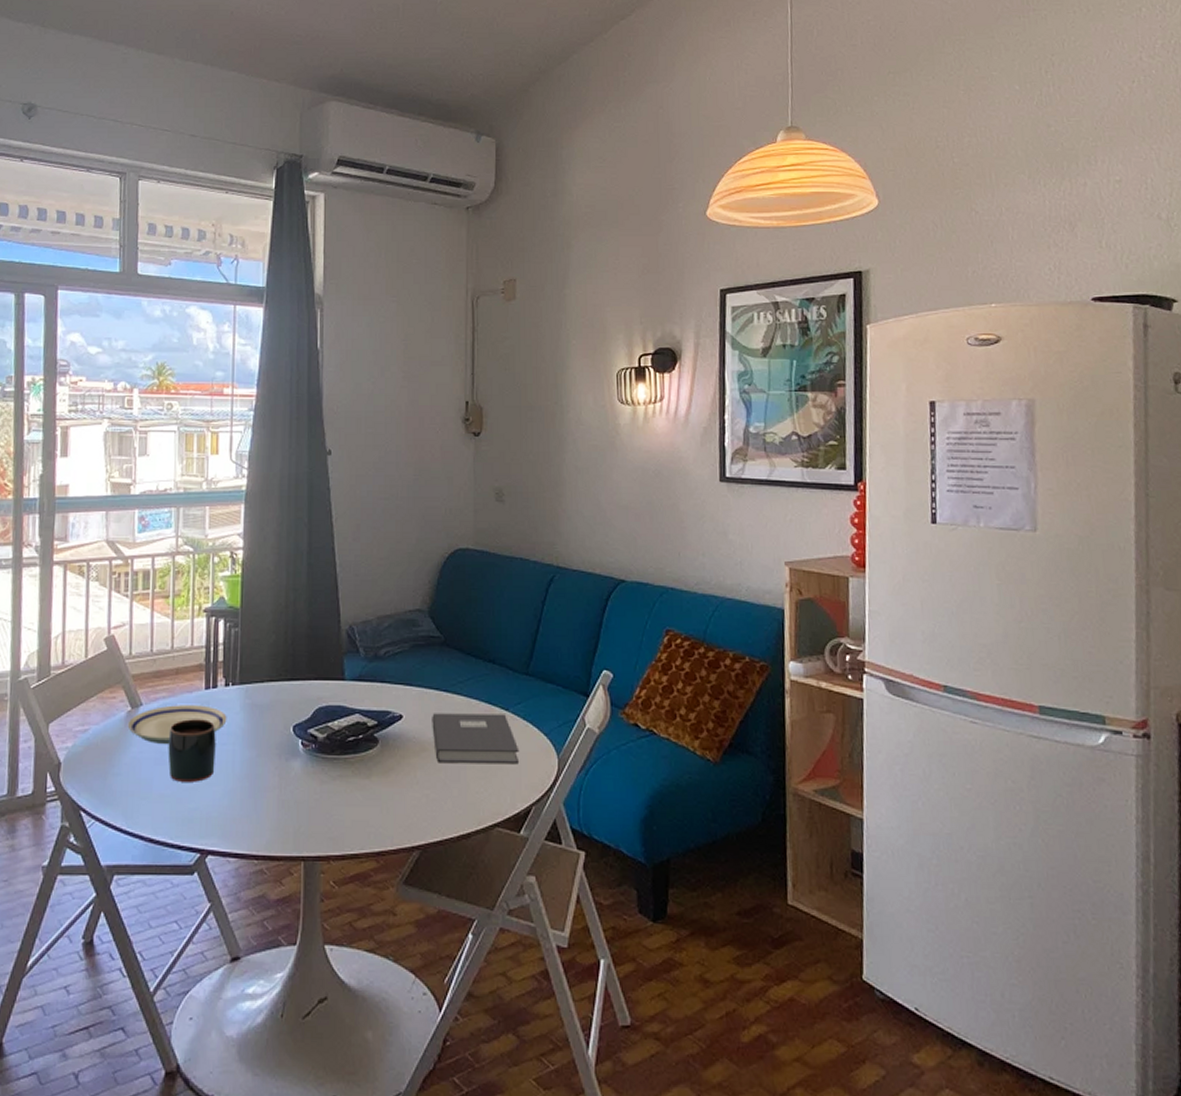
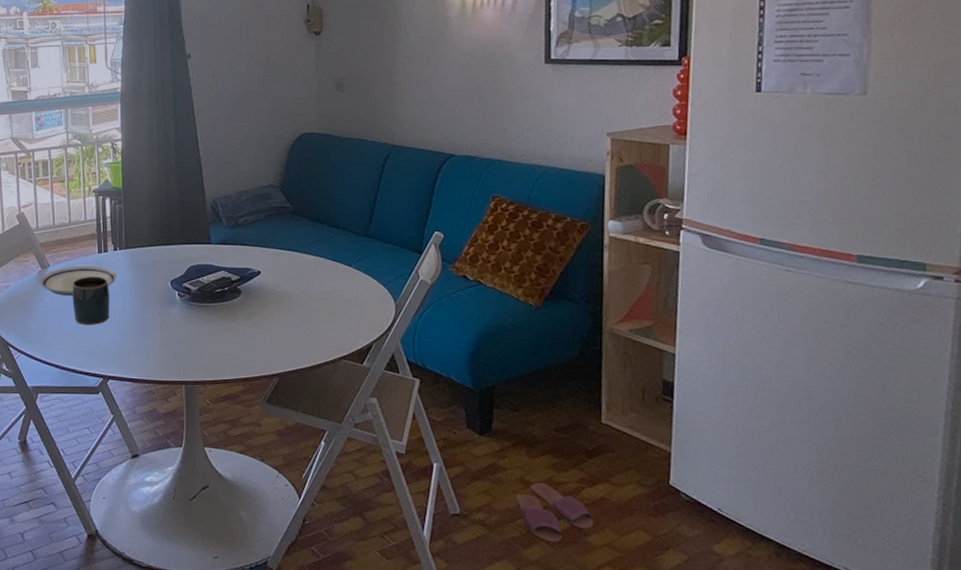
book: present [432,713,520,763] -> none [285,269,362,309]
slippers: none [695,981,783,1059] -> present [516,482,594,543]

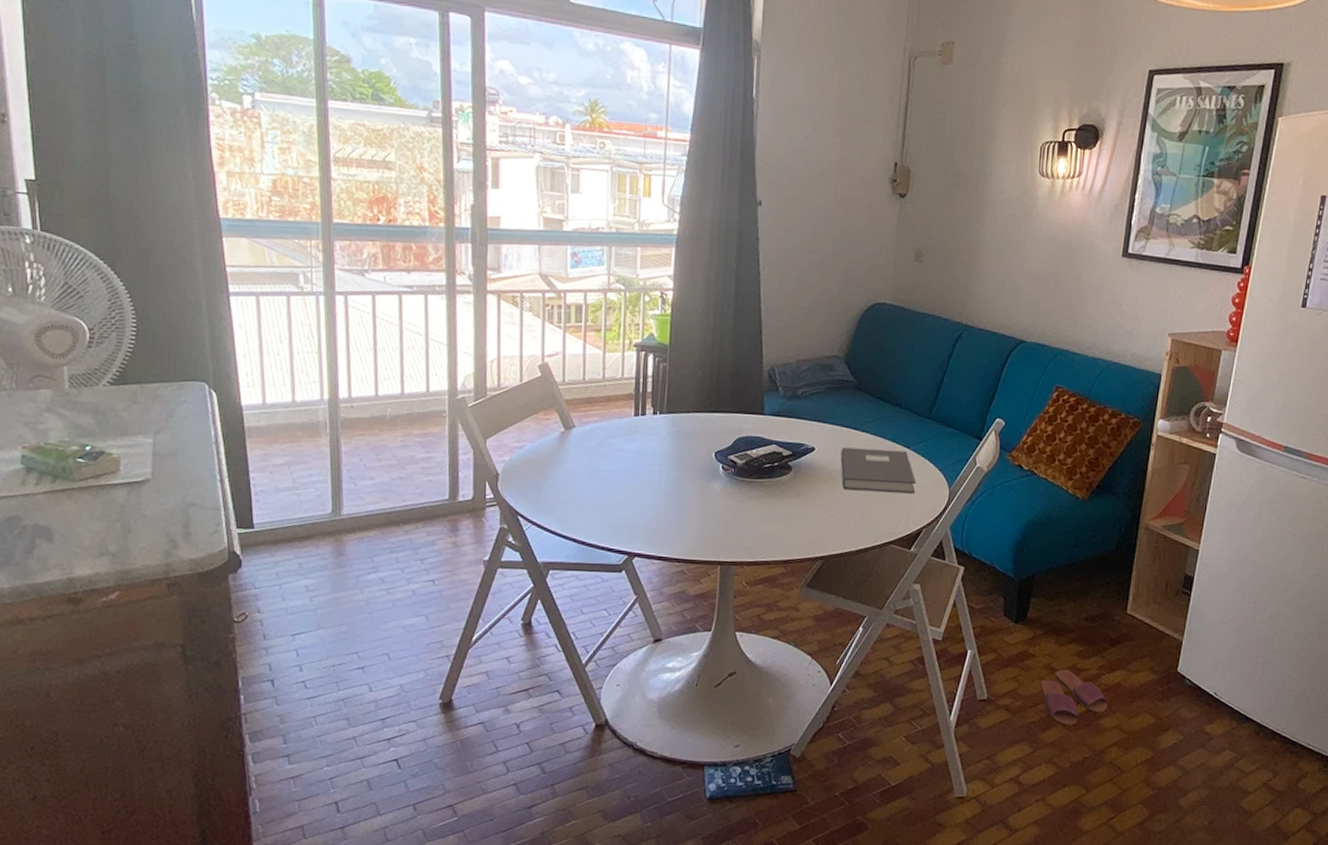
plate: present [39,266,117,296] -> none [561,428,655,462]
mug: present [72,277,110,326] -> none [599,441,644,497]
book: none [285,269,362,309] -> present [840,447,917,493]

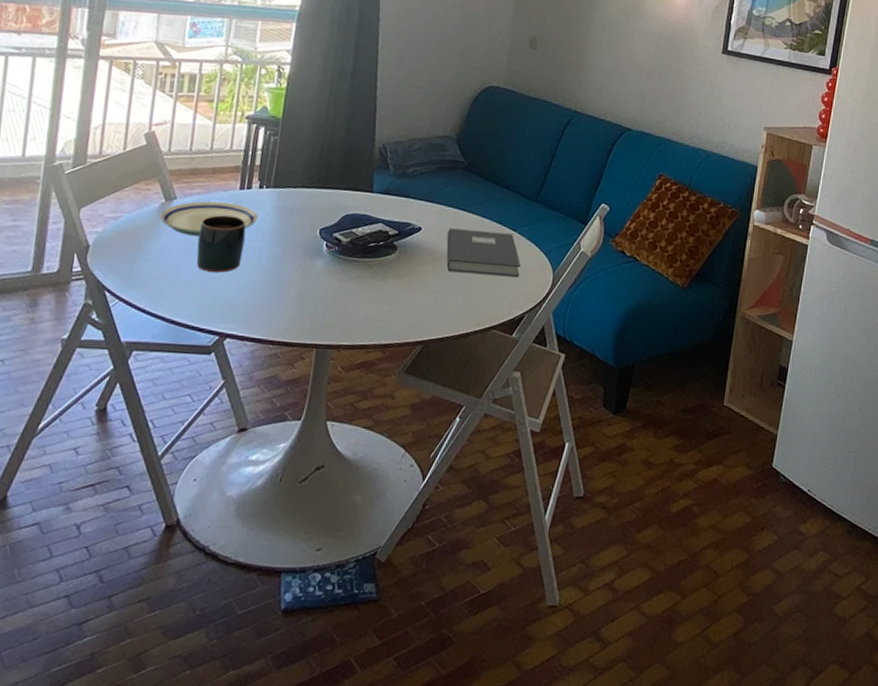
plate: none [561,428,655,462] -> present [159,201,258,236]
mug: none [599,441,644,497] -> present [196,215,246,273]
slippers: present [1040,669,1108,726] -> none [637,464,704,526]

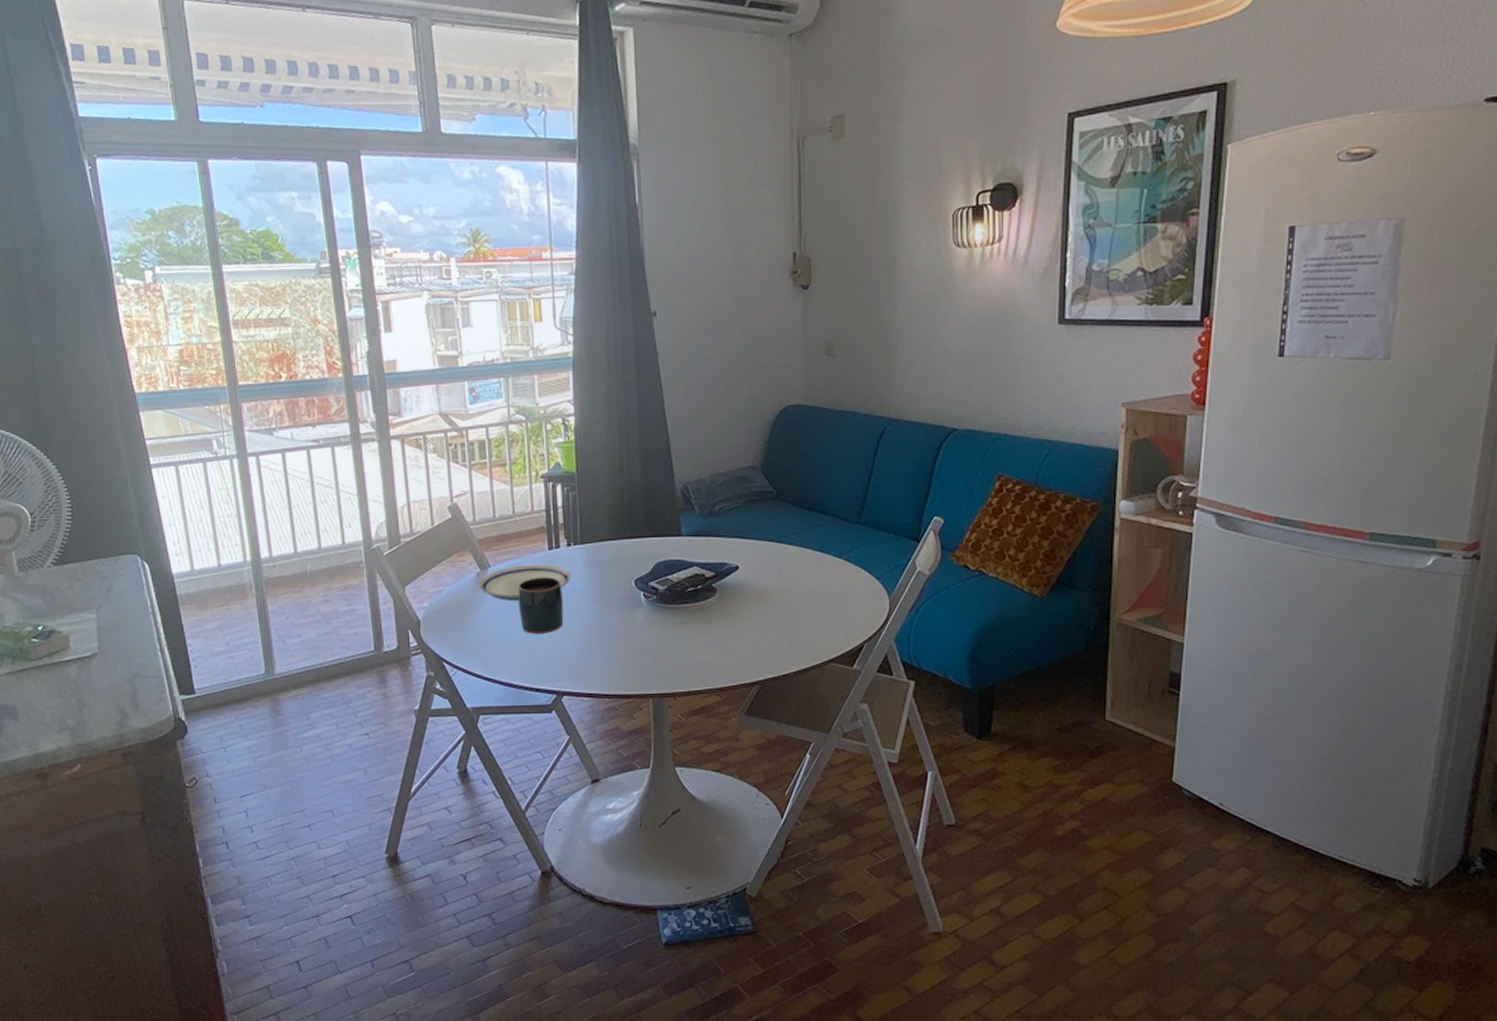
book: present [446,228,521,276] -> none [767,561,852,607]

